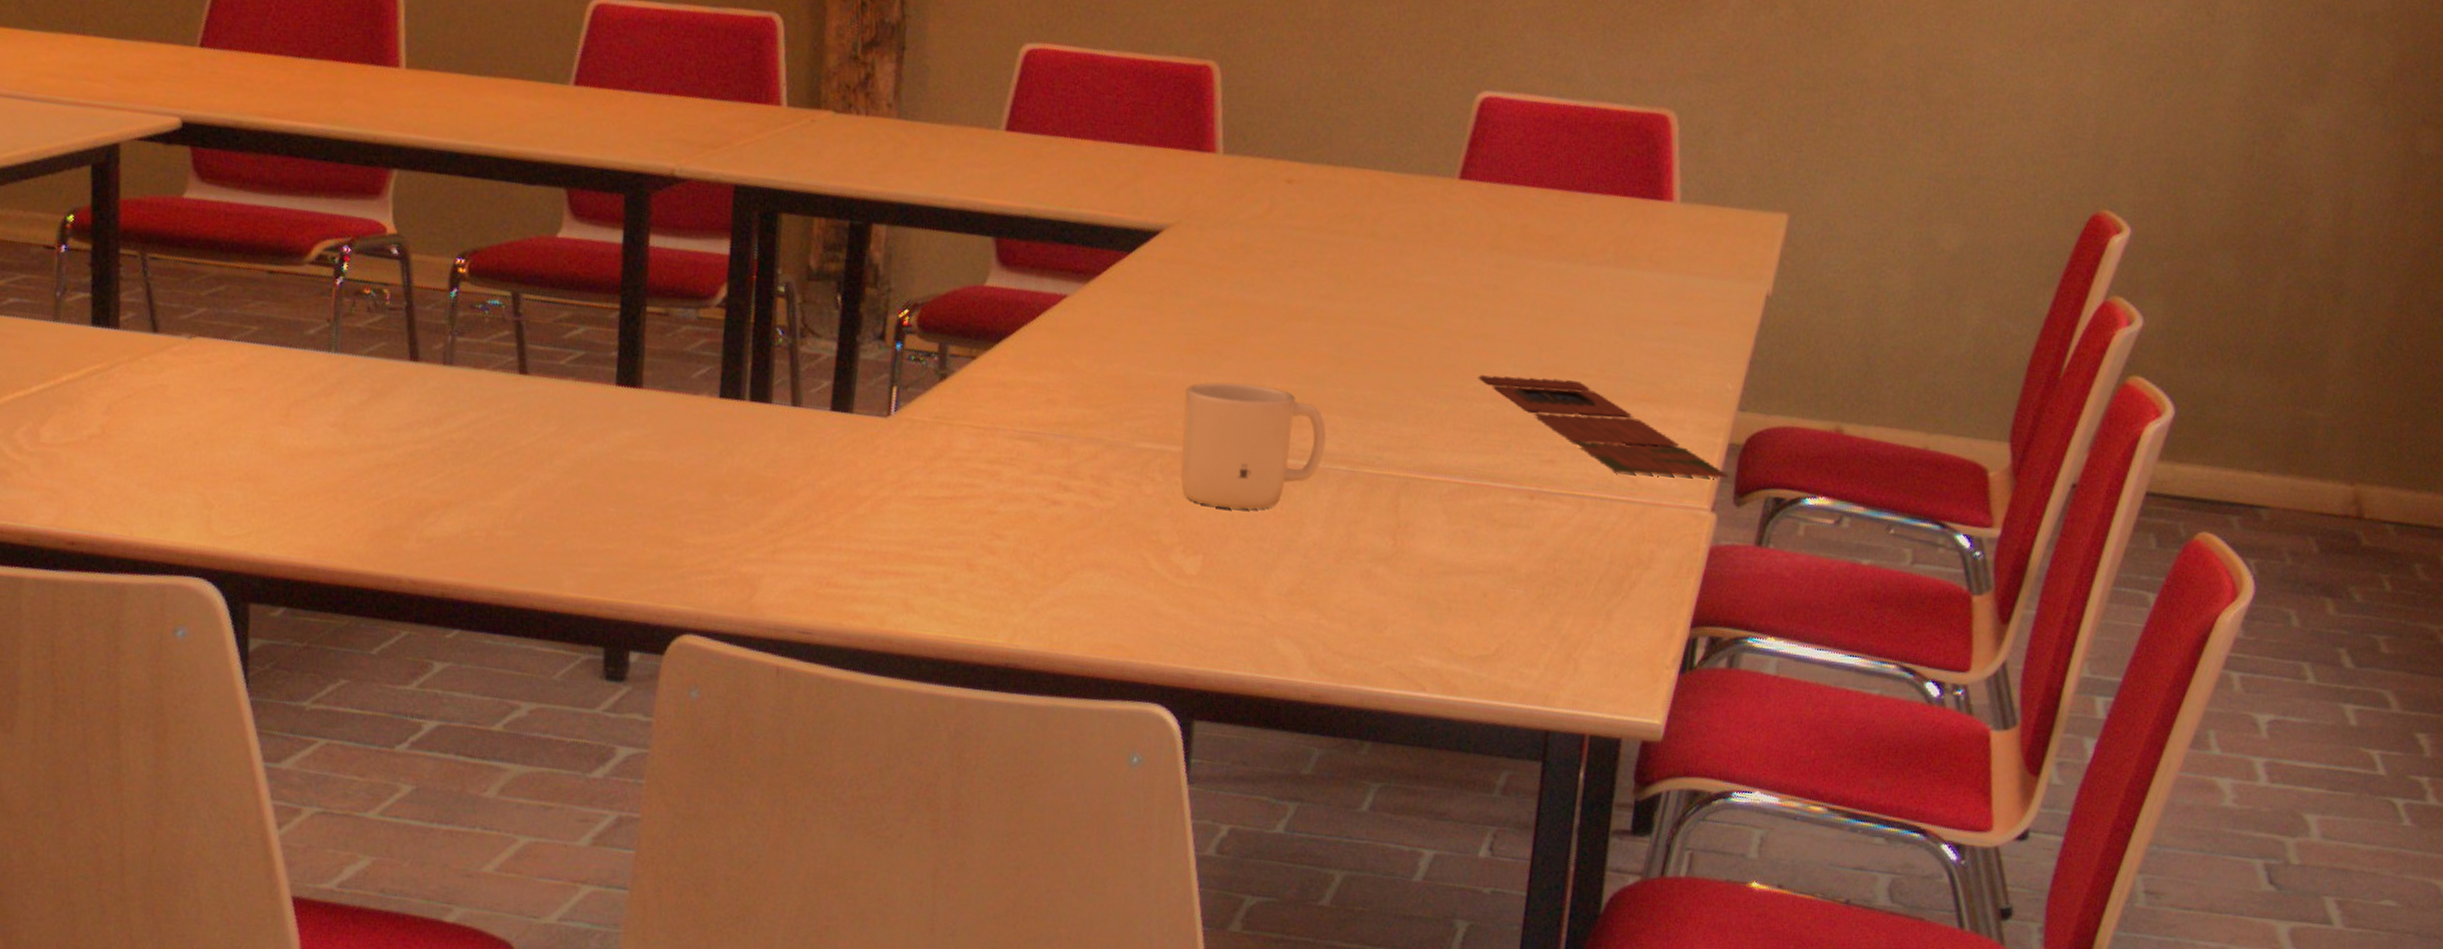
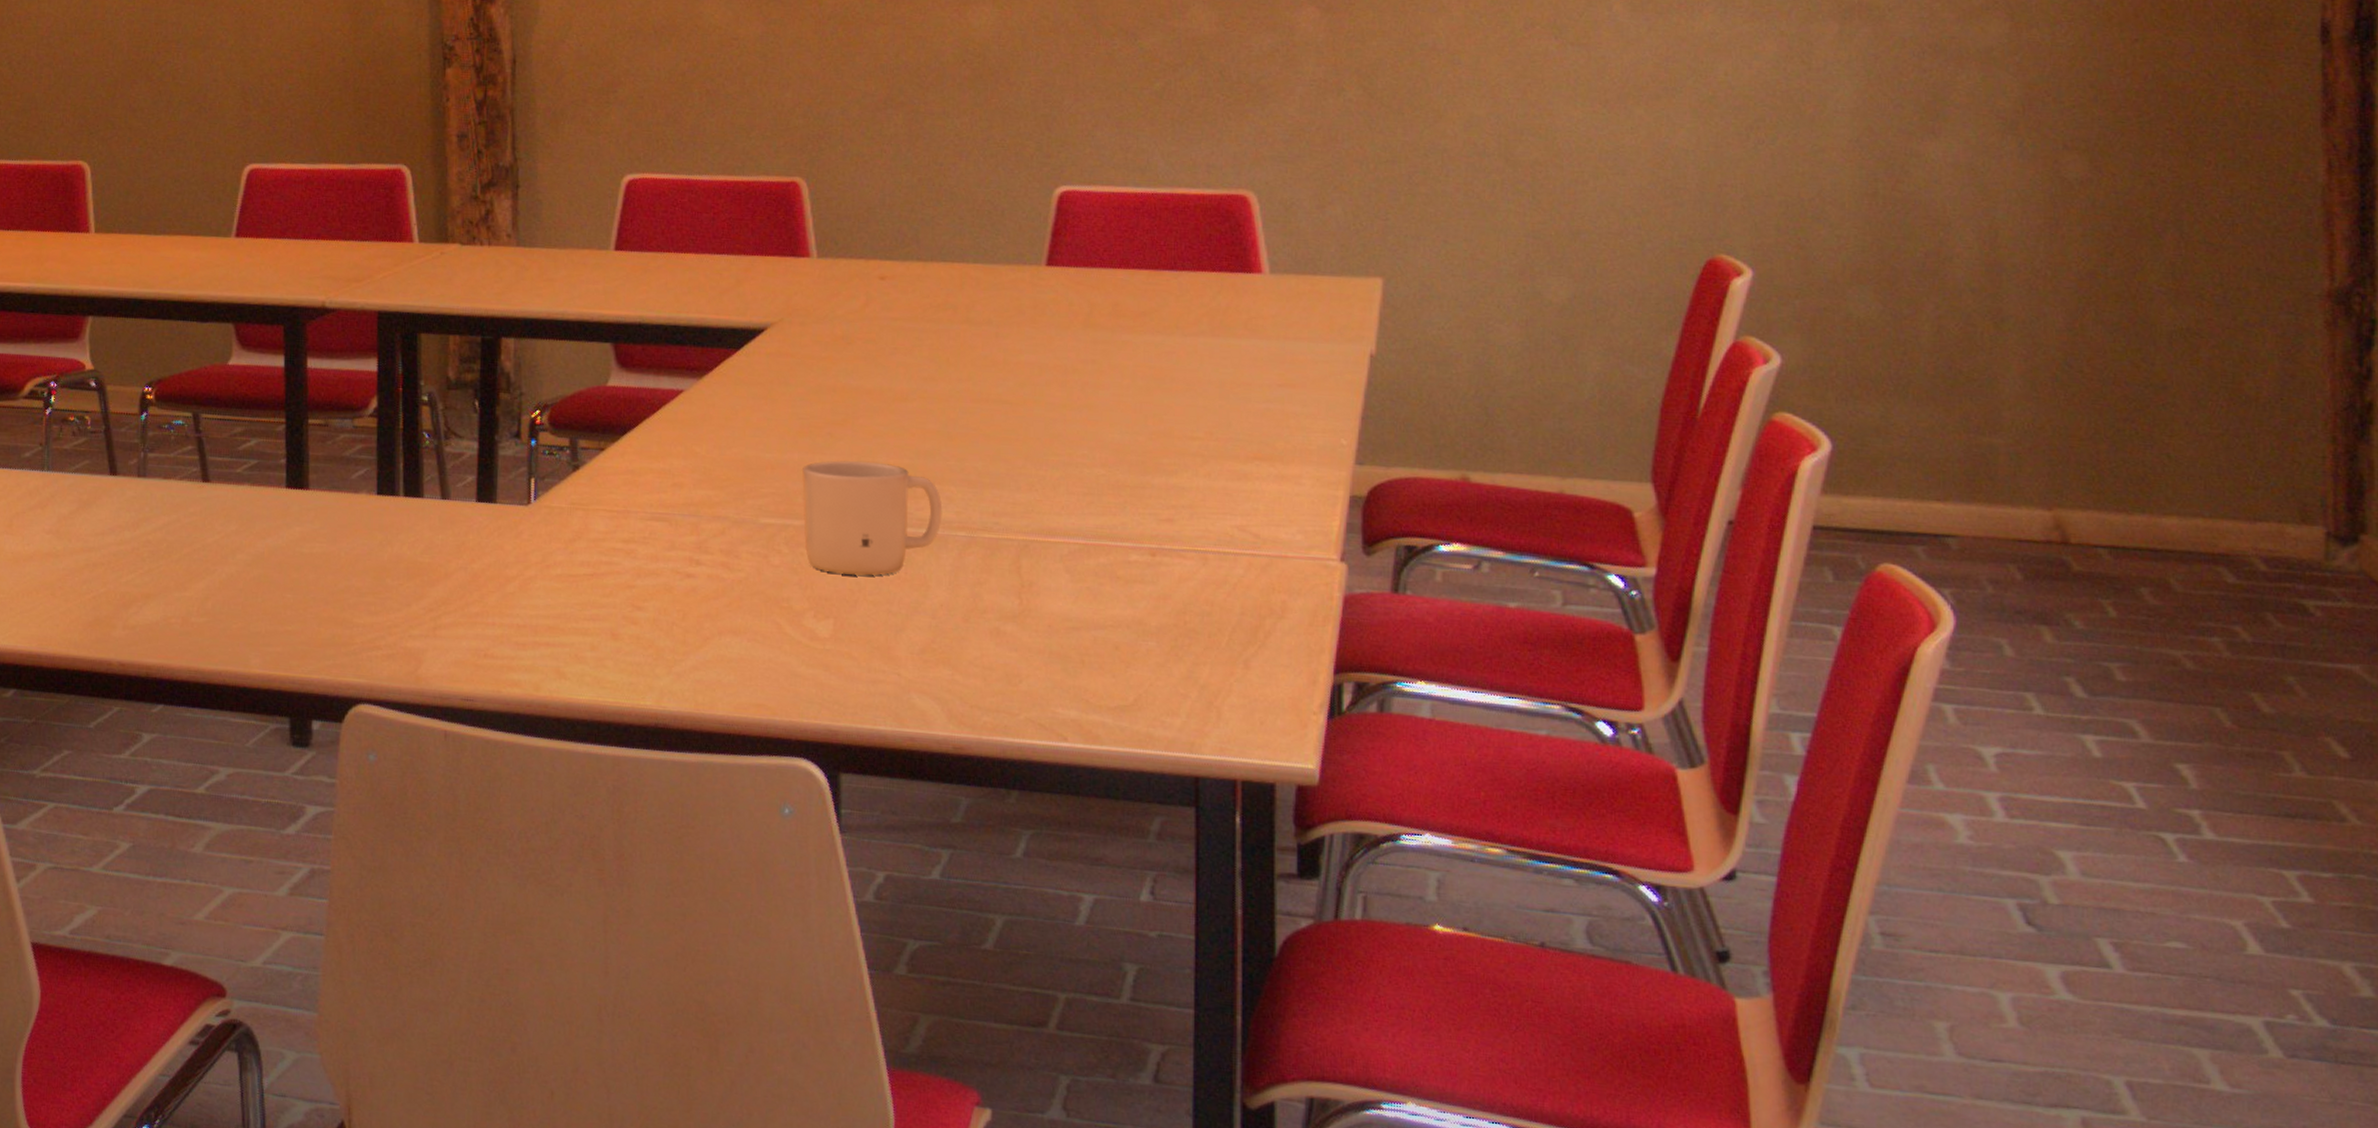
papers: present [1478,375,1729,478] -> none [1086,442,1355,529]

